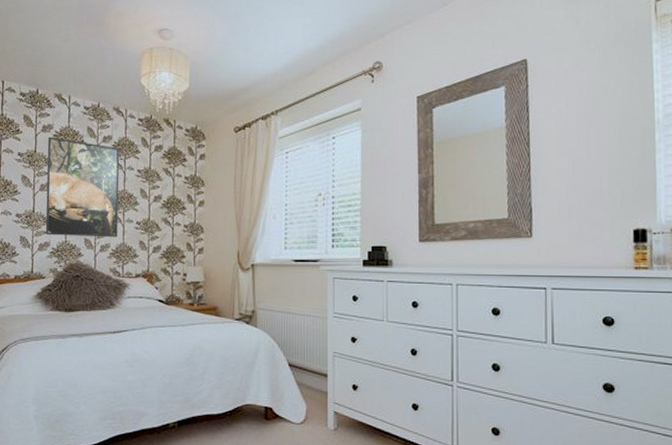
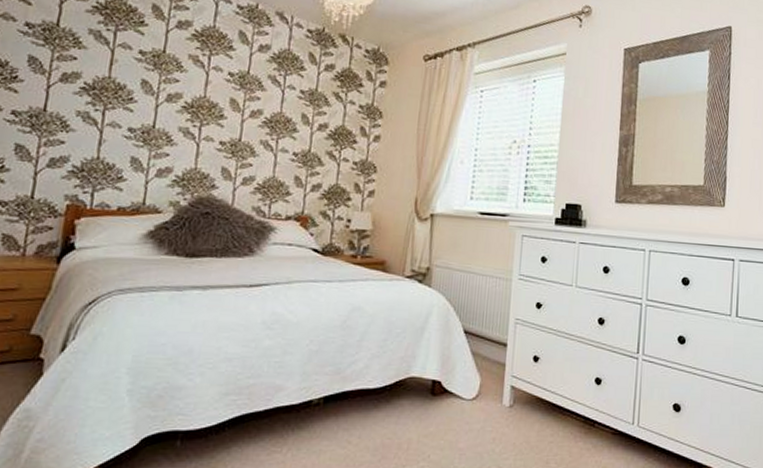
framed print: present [45,137,120,238] -> none [168,35,279,169]

